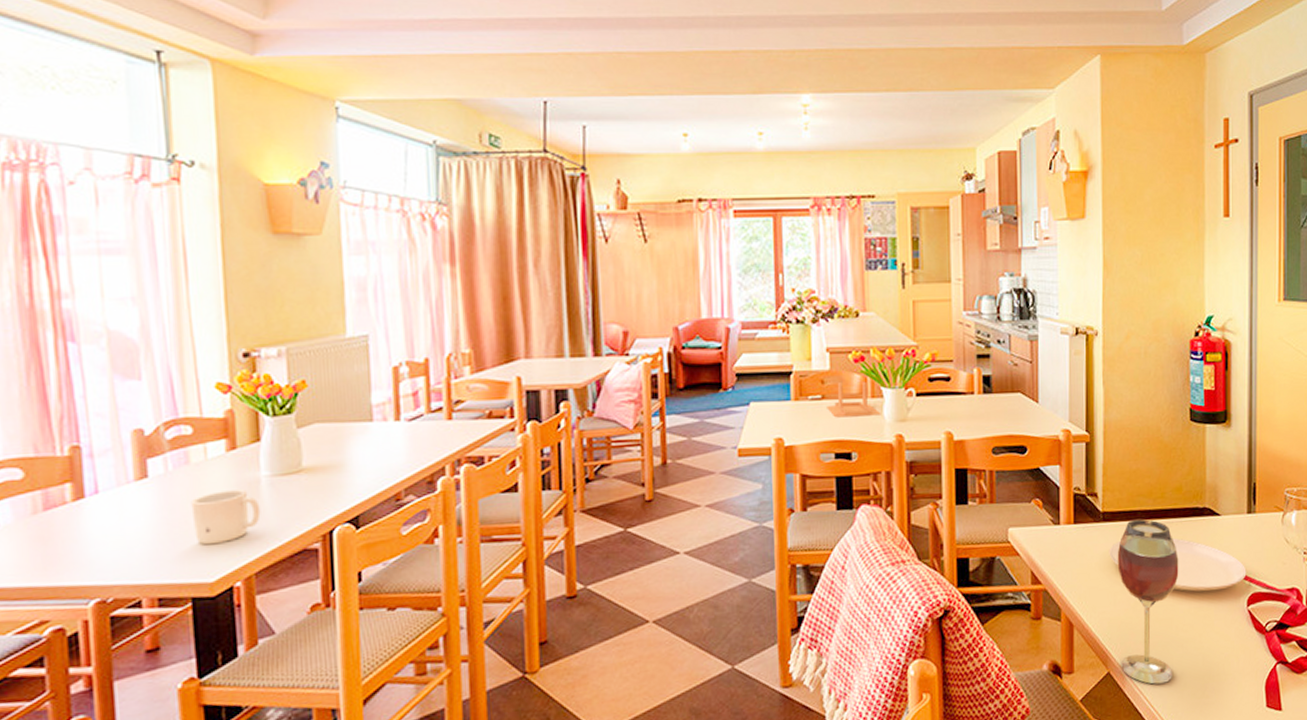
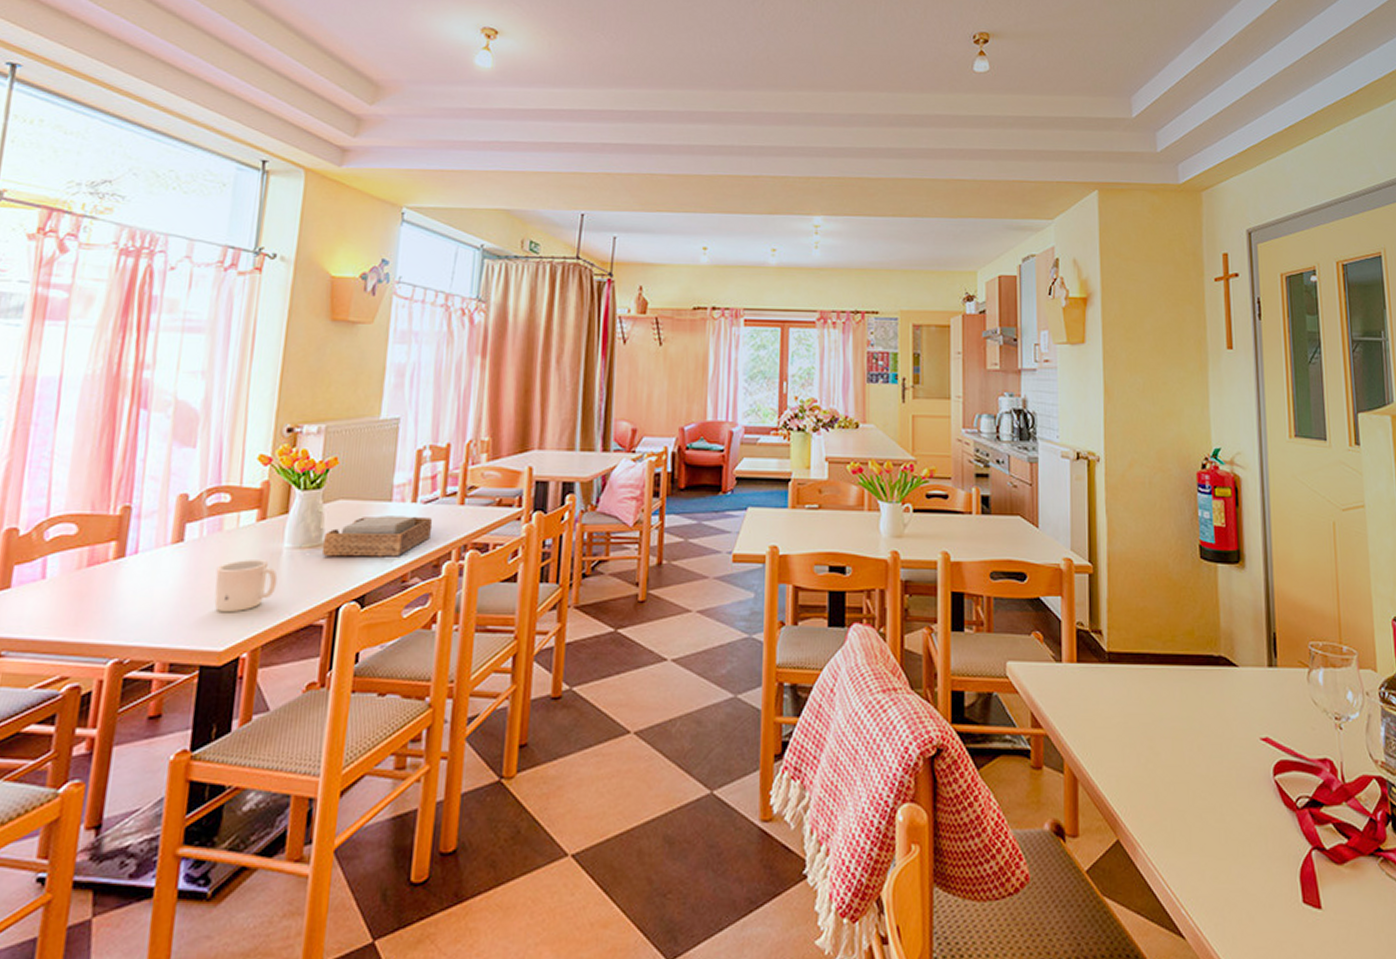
napkin holder: none [303,434,421,482] -> present [321,515,433,557]
napkin holder: present [827,381,881,418] -> none [823,493,877,529]
plate: present [1109,538,1247,592] -> none [1115,685,1271,754]
wineglass: present [1117,519,1179,685] -> none [1124,663,1194,860]

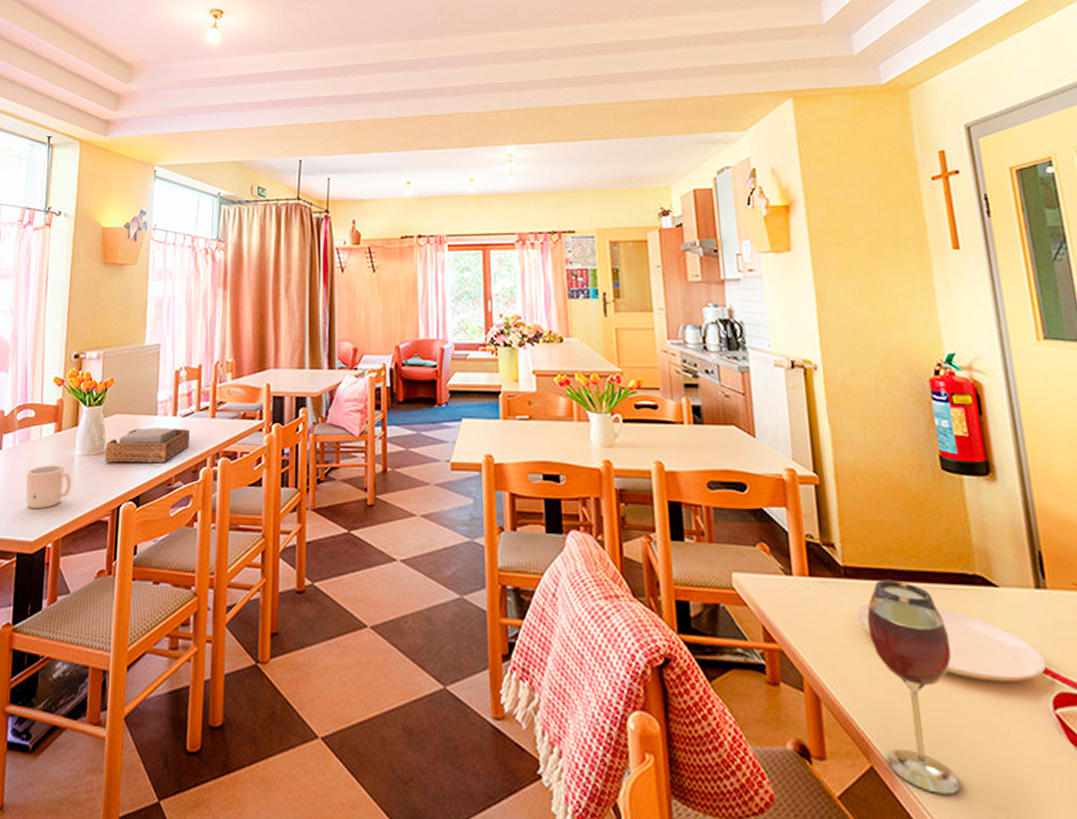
plate: none [1115,685,1271,754] -> present [856,602,1047,683]
wineglass: none [1124,663,1194,860] -> present [866,579,960,795]

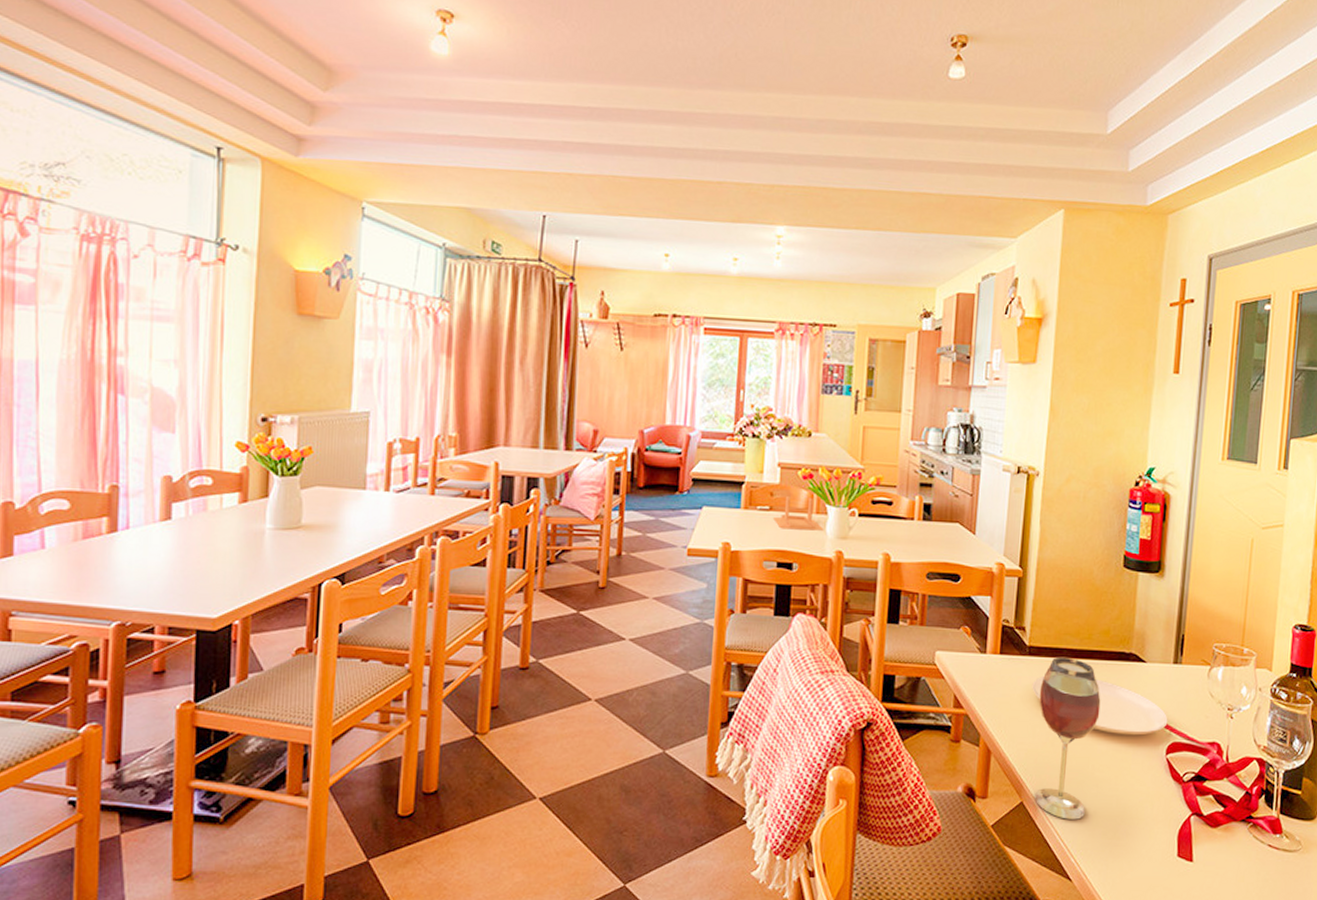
mug: present [26,465,72,509] -> none [204,538,262,585]
napkin holder: present [104,428,191,463] -> none [302,502,406,541]
napkin holder: none [534,404,588,439] -> present [773,496,824,531]

